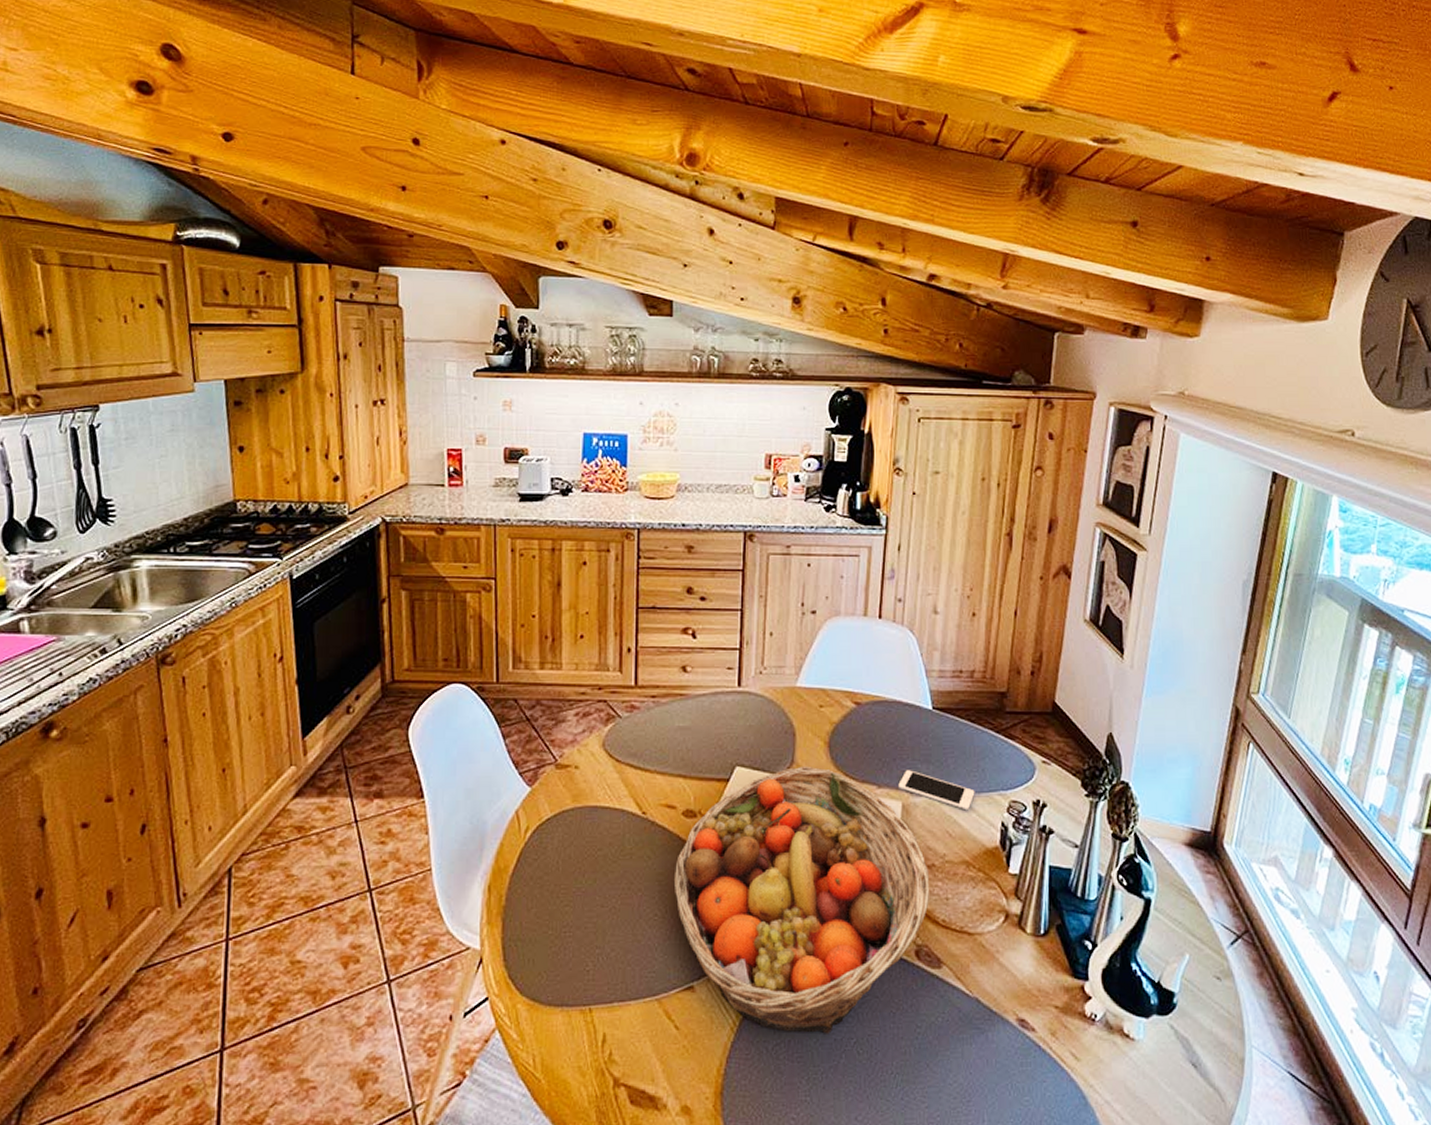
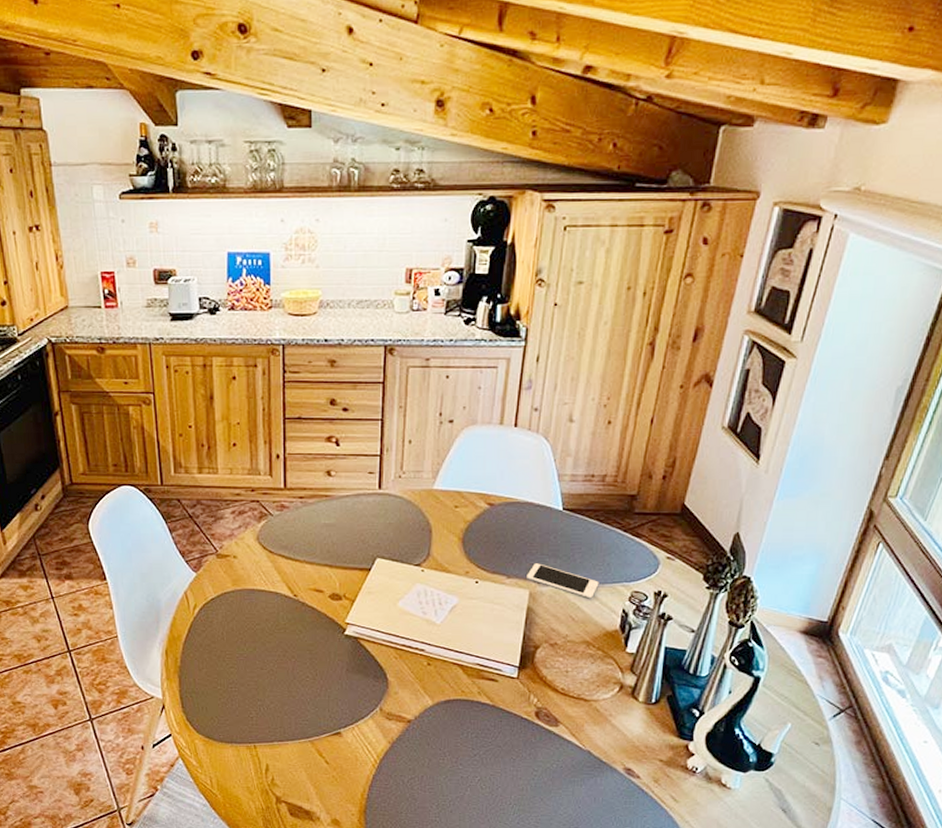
fruit basket: present [673,766,929,1034] -> none [322,558,551,773]

